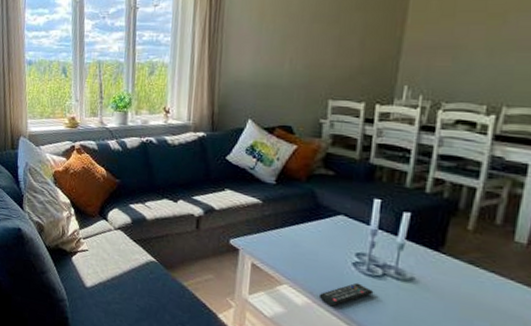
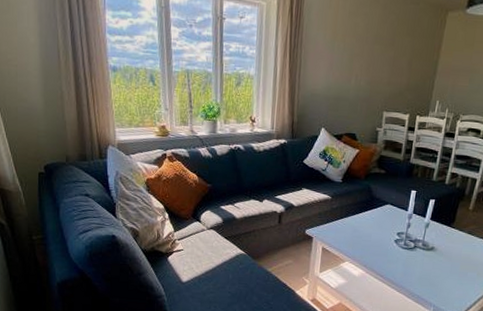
remote control: present [318,282,374,307] -> none [370,255,408,274]

